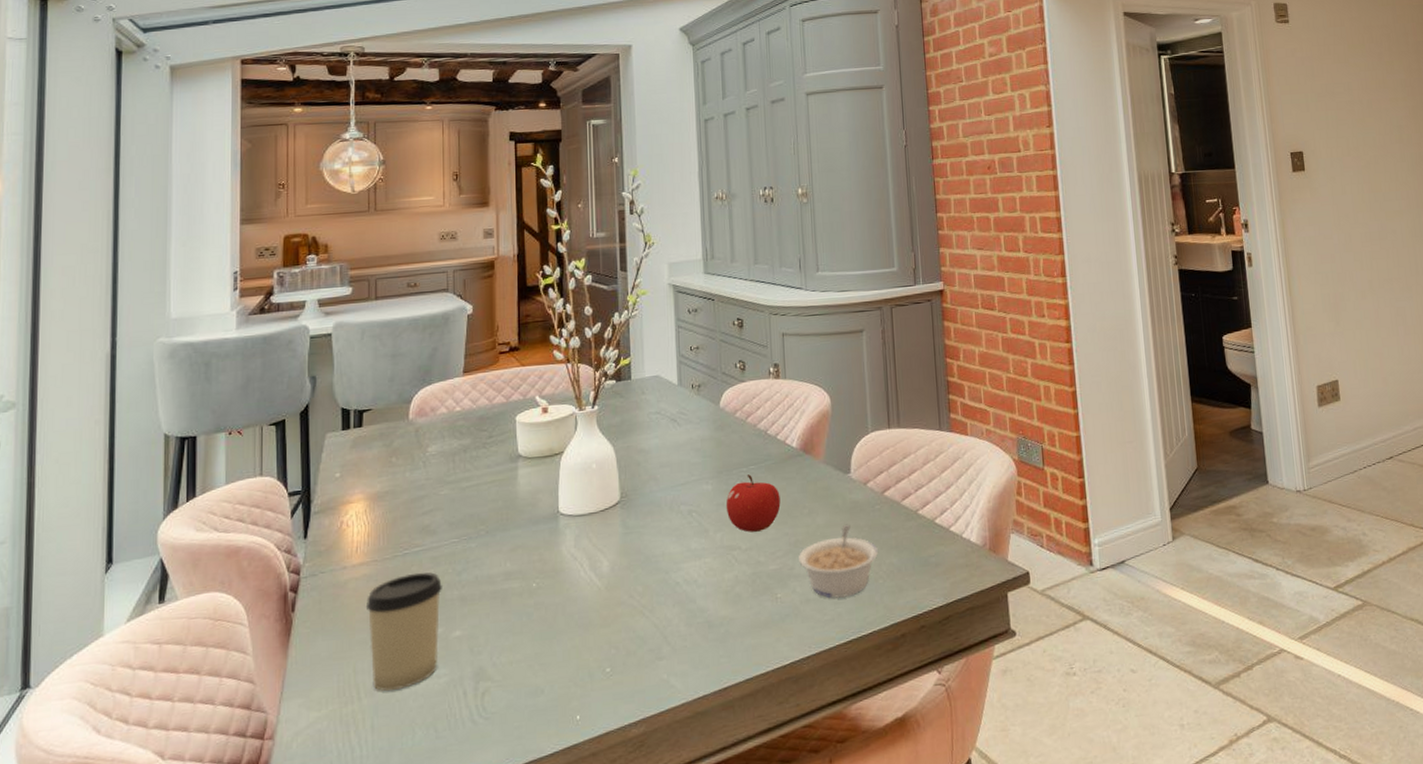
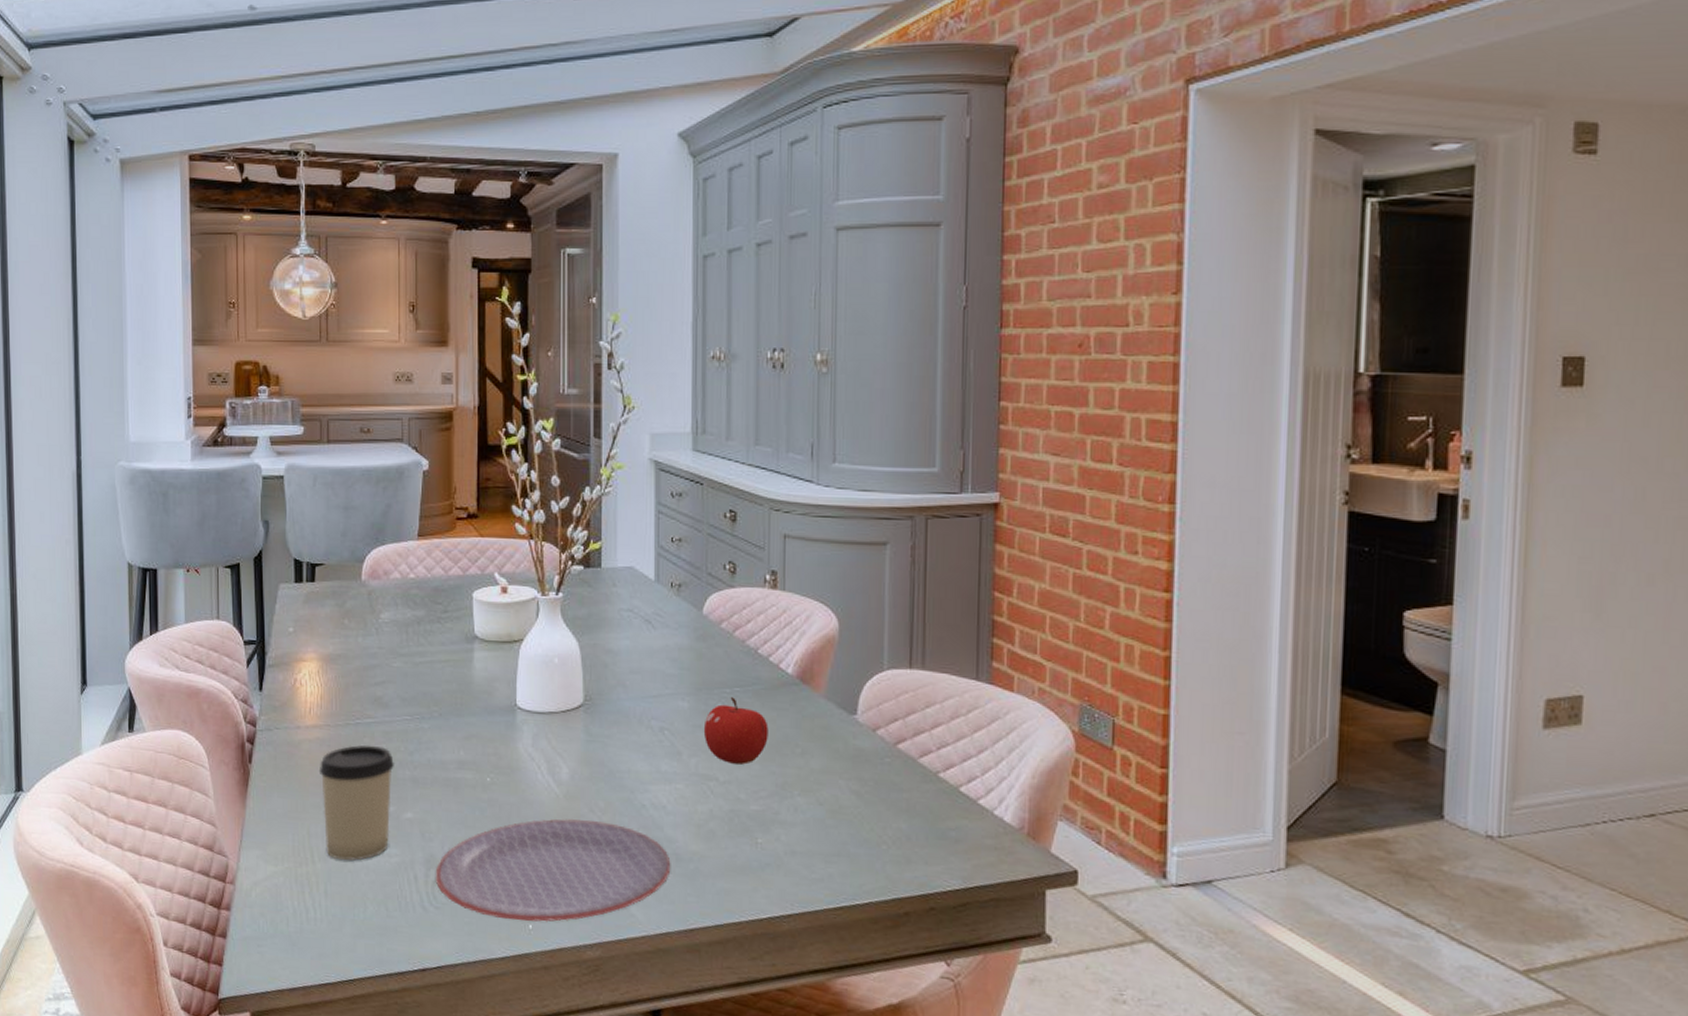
plate: none [484,604,704,716] -> present [435,819,671,922]
legume: present [799,524,879,599] -> none [786,773,885,858]

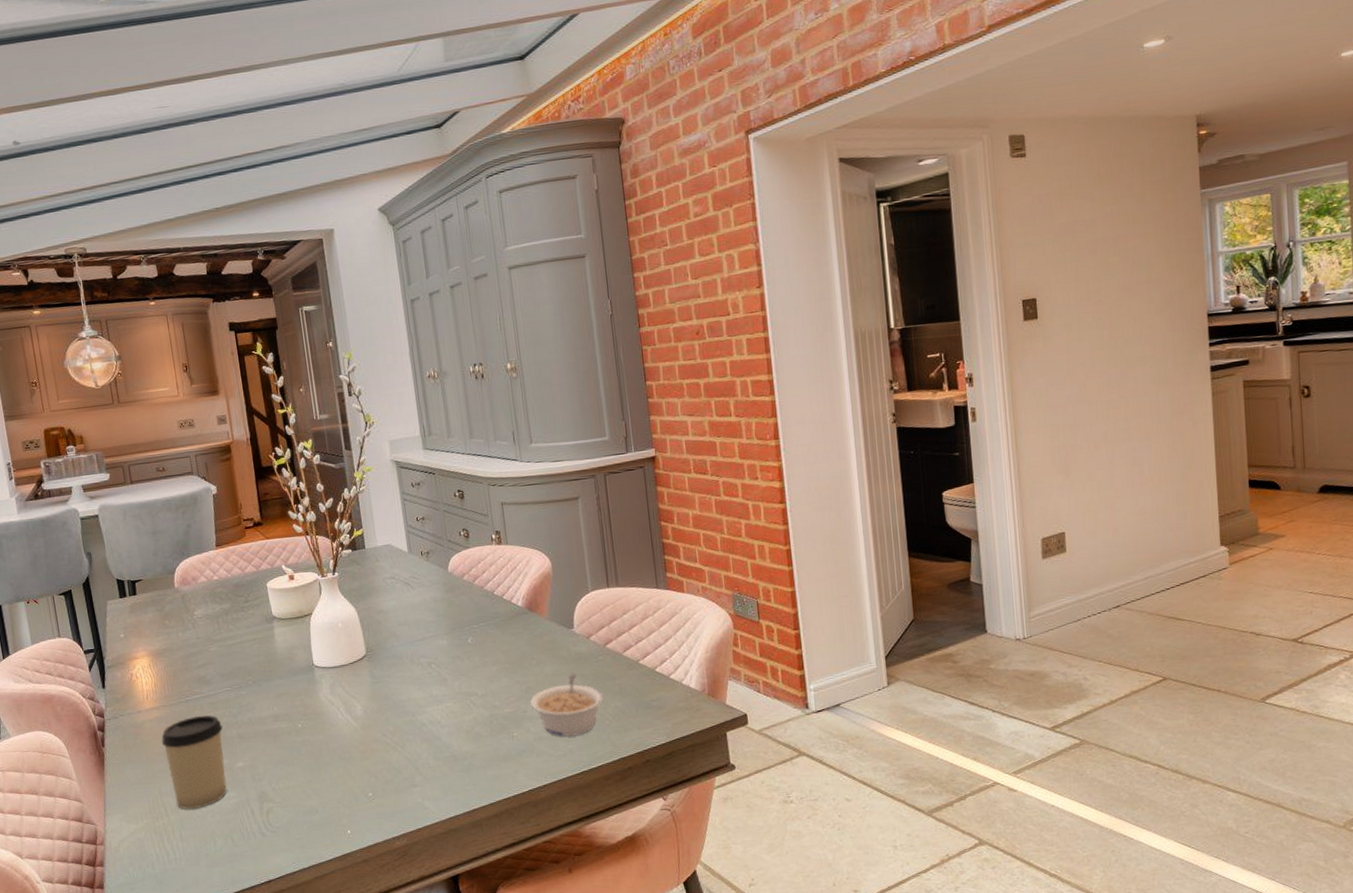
plate: present [435,819,671,922] -> none [267,742,451,830]
fruit: present [703,697,769,765] -> none [460,631,511,681]
legume: none [786,773,885,858] -> present [530,673,604,737]

